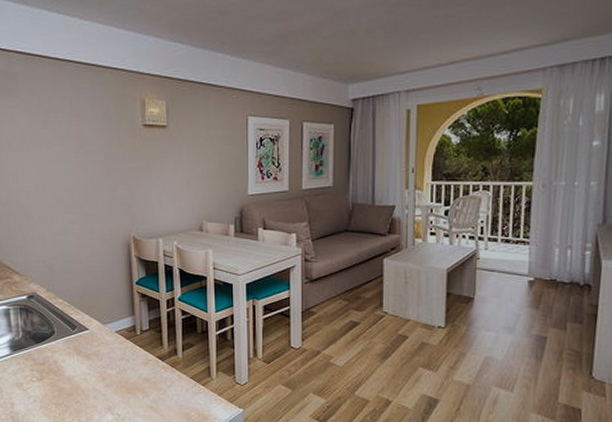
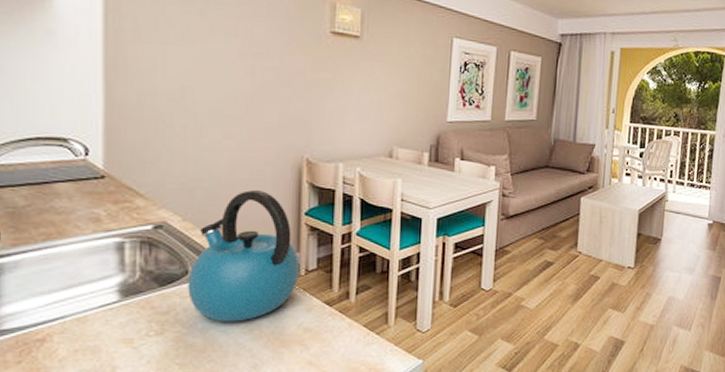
kettle: none [55,264,136,372] -> present [188,189,300,322]

